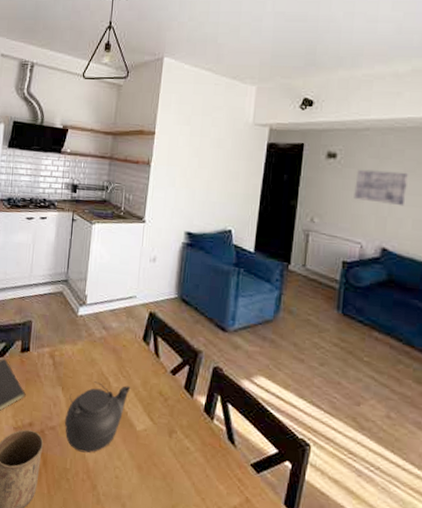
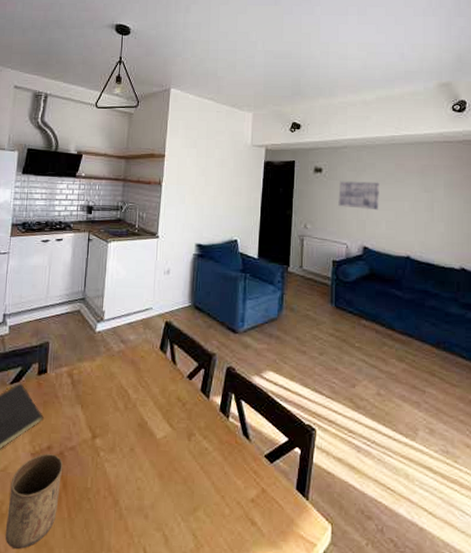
teapot: present [64,381,131,453] -> none [84,395,150,469]

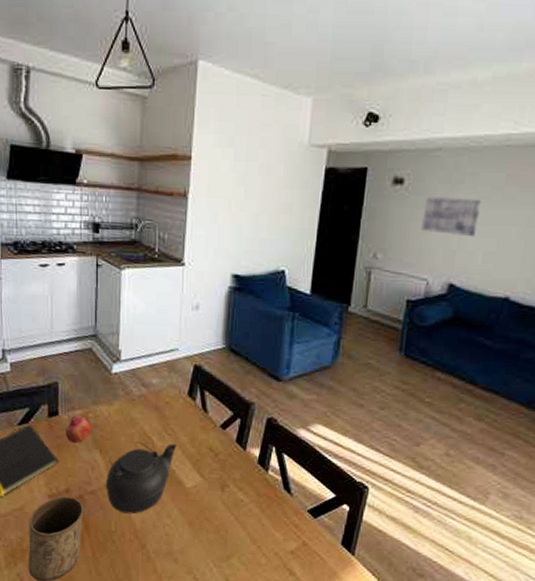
fruit: none [52,372,77,399] -> present [66,415,93,443]
teapot: none [84,395,150,469] -> present [105,442,178,514]

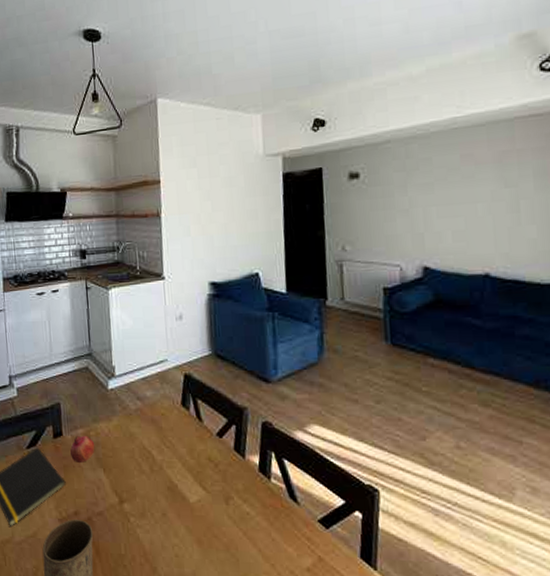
teapot: present [105,442,178,514] -> none [111,457,177,535]
wall art: present [421,196,481,238] -> none [384,181,441,220]

